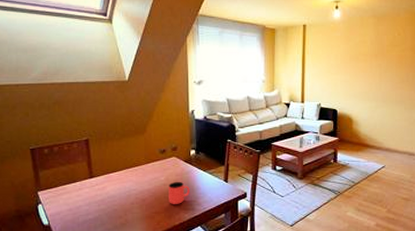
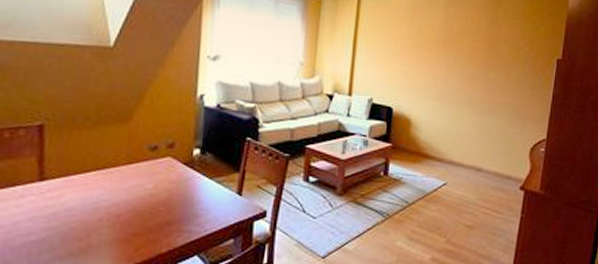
cup: present [168,181,190,204] -> none [155,191,187,223]

